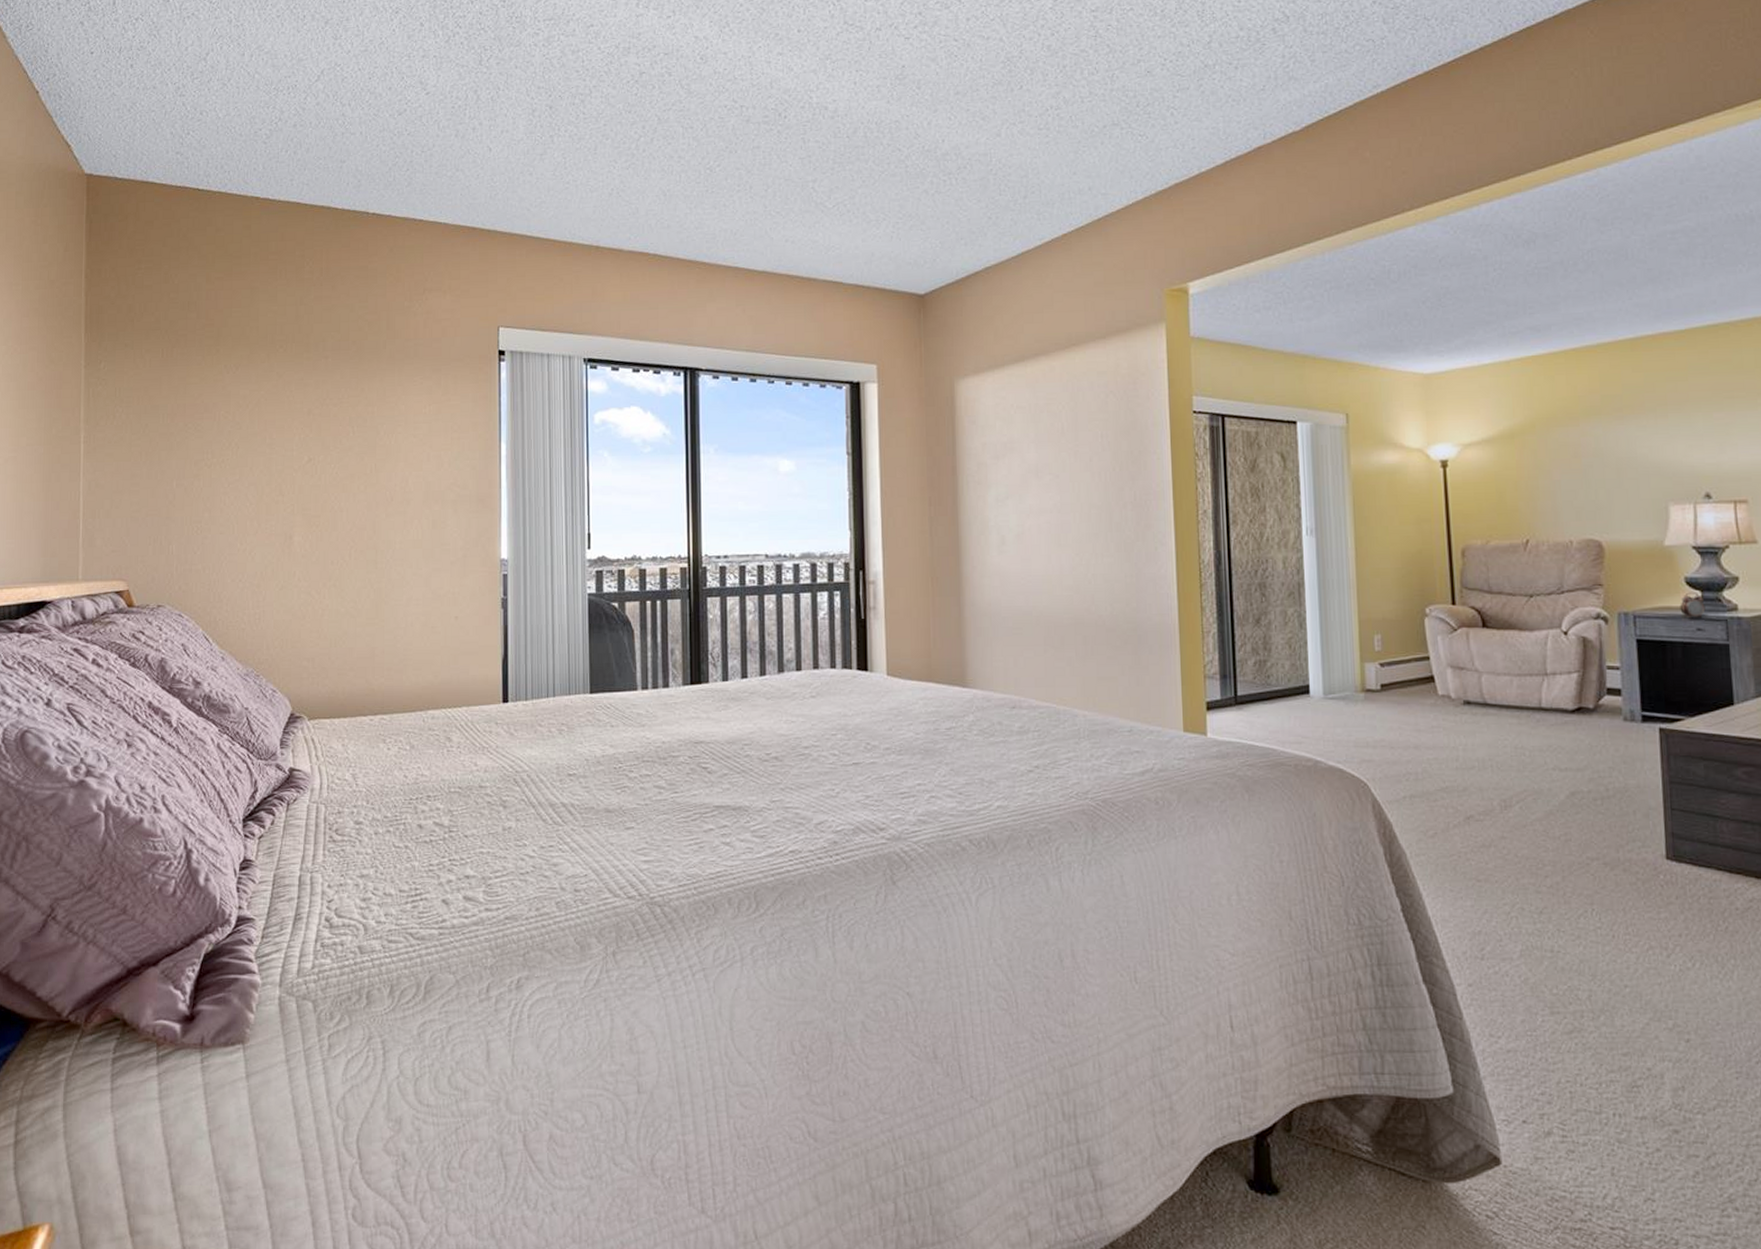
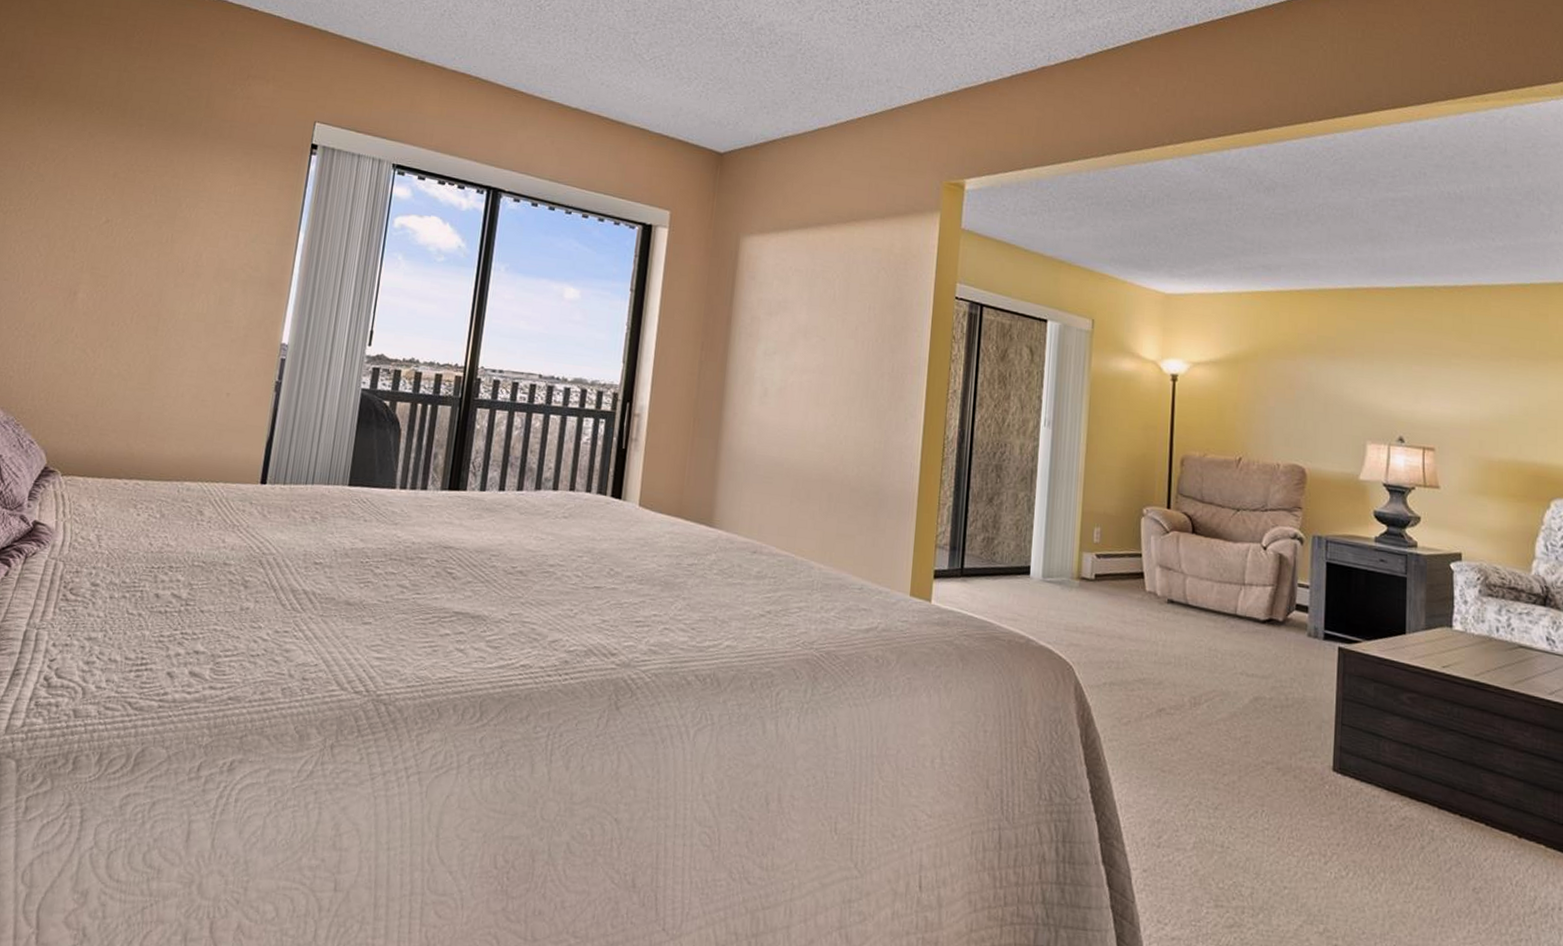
alarm clock: present [1680,592,1706,619] -> none [1367,525,1389,551]

